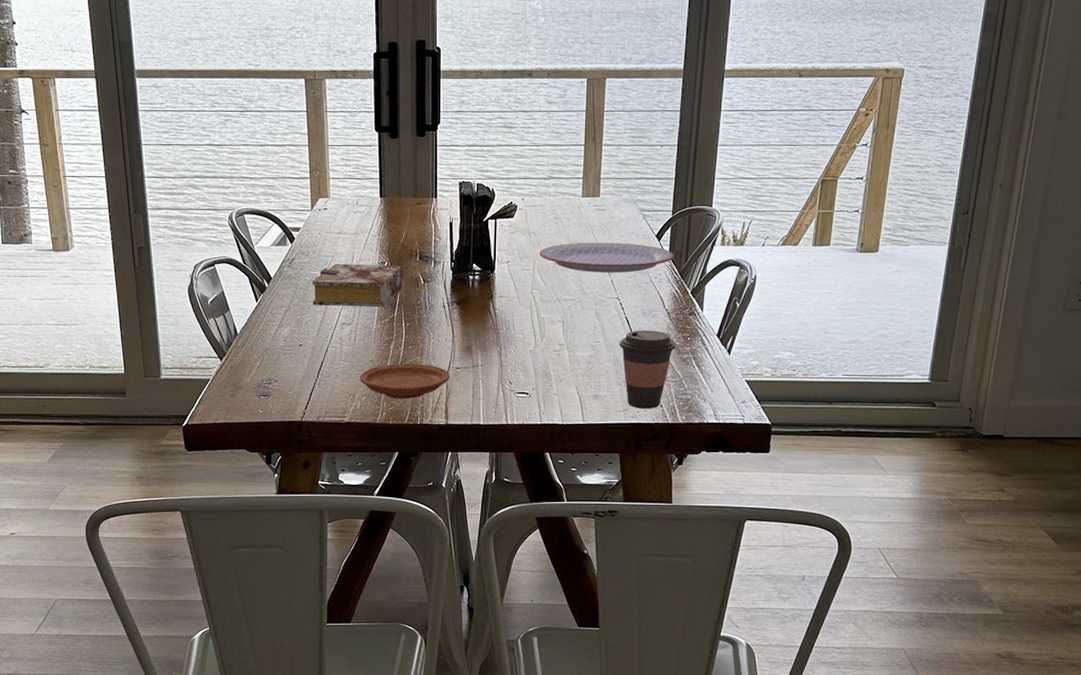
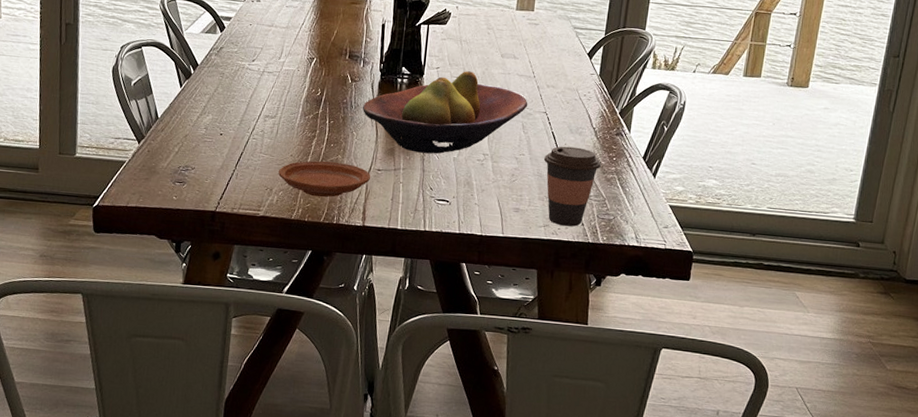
book: present [311,263,404,307] -> none [237,55,332,103]
fruit bowl: none [436,263,600,348] -> present [362,71,528,154]
plate: present [539,242,674,273] -> none [469,54,605,88]

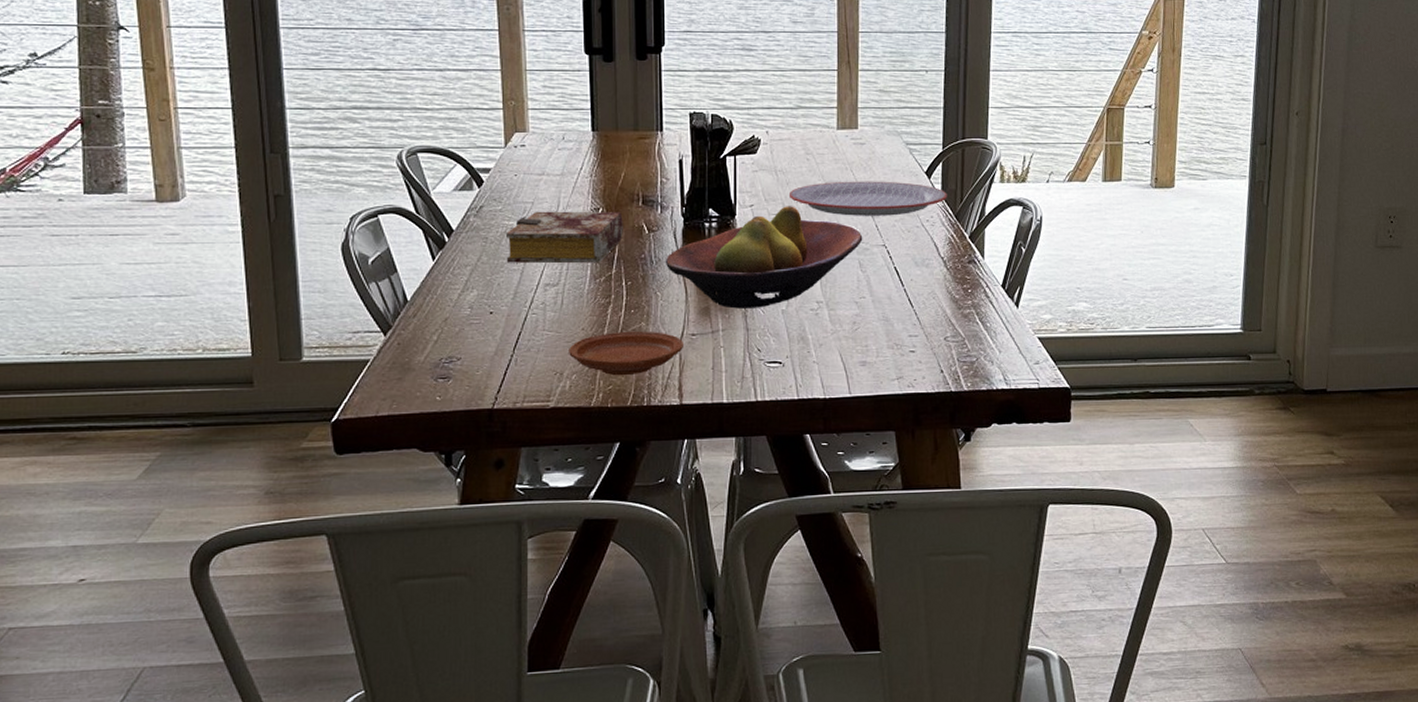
book: none [237,55,332,103] -> present [505,211,623,264]
plate: none [469,54,605,88] -> present [788,181,947,216]
coffee cup: present [543,146,601,227] -> none [888,282,955,375]

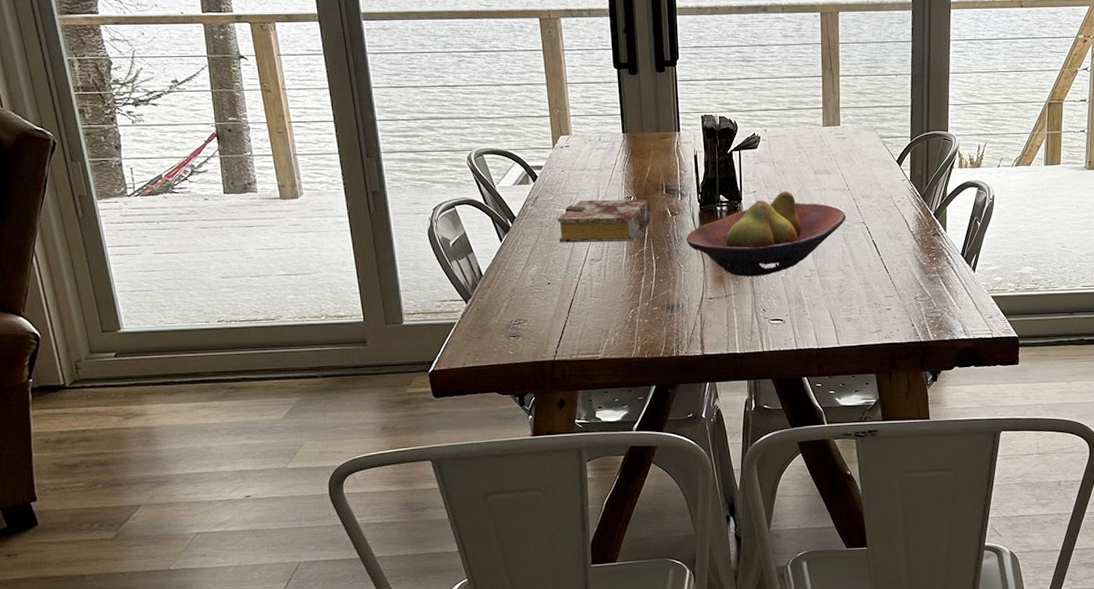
plate: present [569,331,683,376] -> none [612,296,703,333]
plate: present [788,181,947,216] -> none [784,169,915,199]

